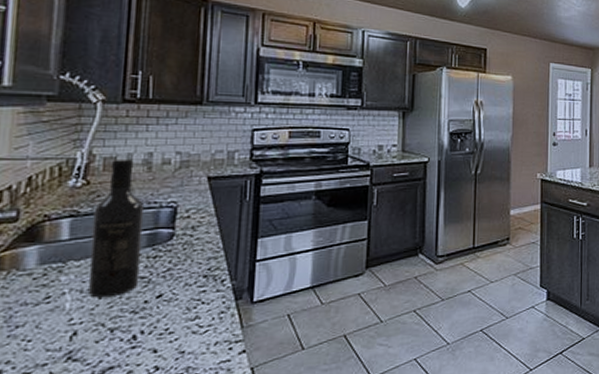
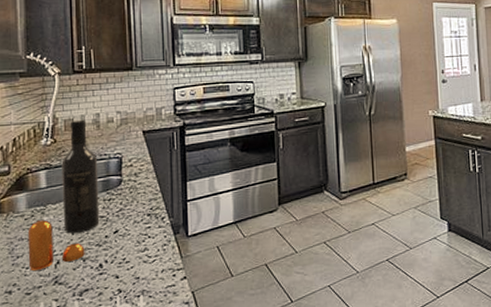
pepper shaker: none [31,280,115,345] -> present [27,220,85,272]

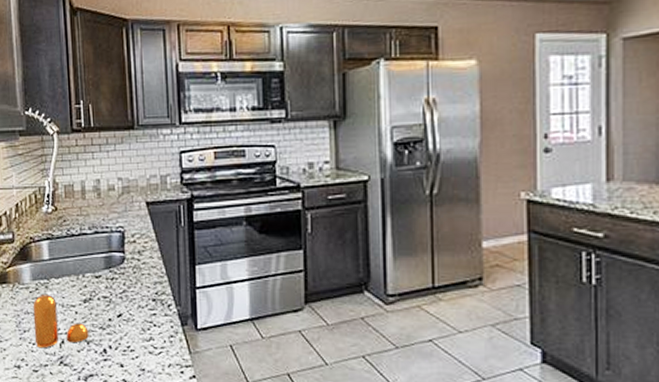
wine bottle: present [61,121,100,234] -> none [63,187,103,313]

